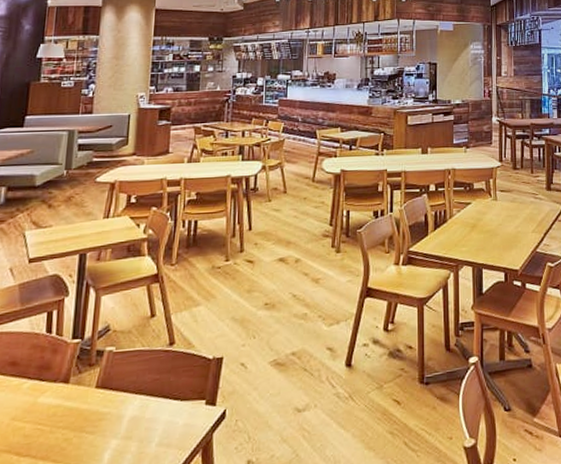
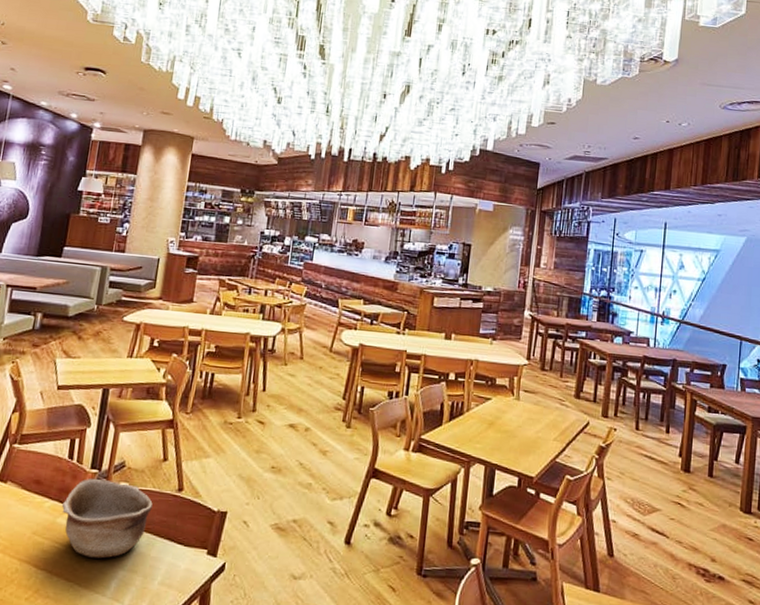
ceramic bowl: none [42,348,143,433] -> present [61,477,153,559]

